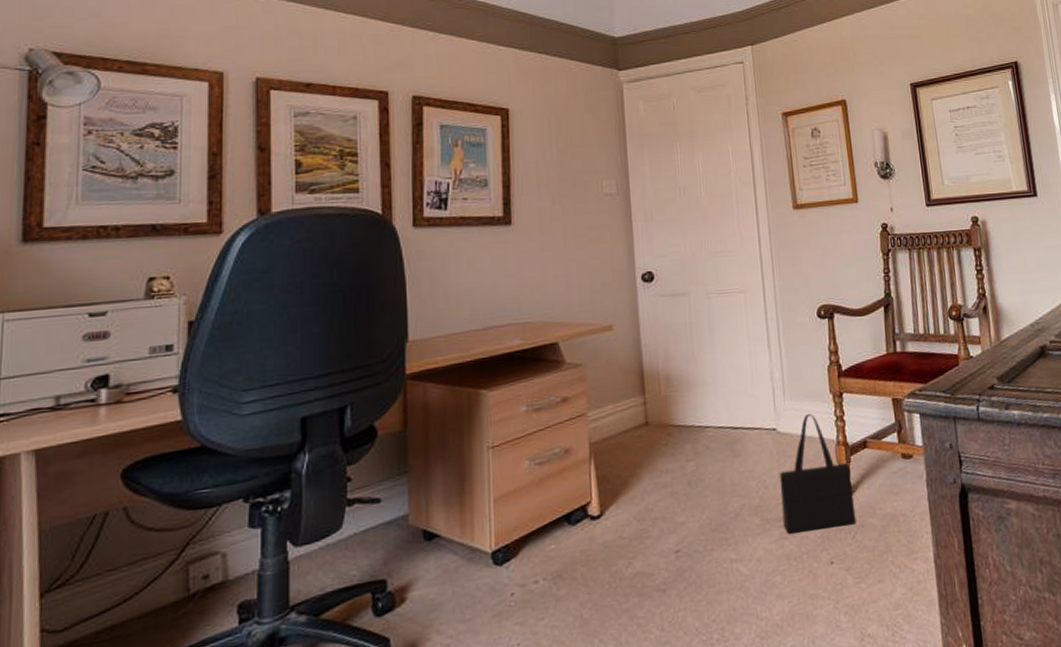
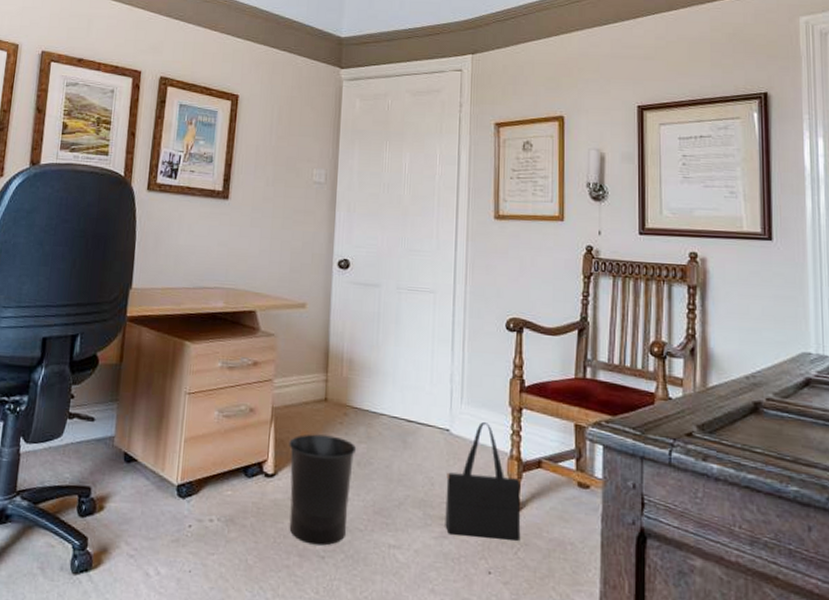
waste bin: none [612,459,686,580] -> present [289,434,357,545]

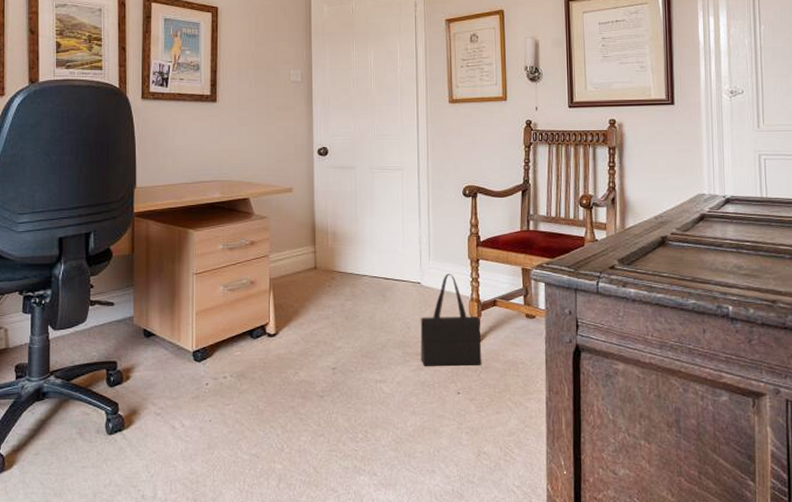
waste bin: present [289,434,357,545] -> none [286,297,344,387]

